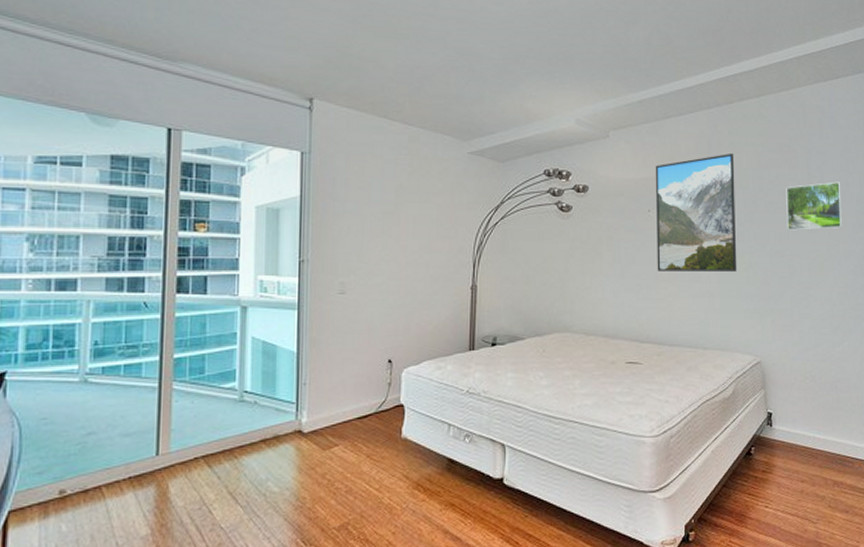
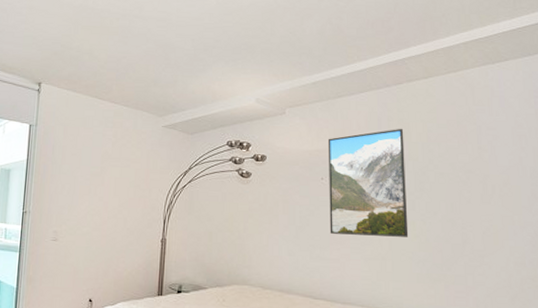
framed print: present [786,181,842,231] -> none [456,155,516,201]

